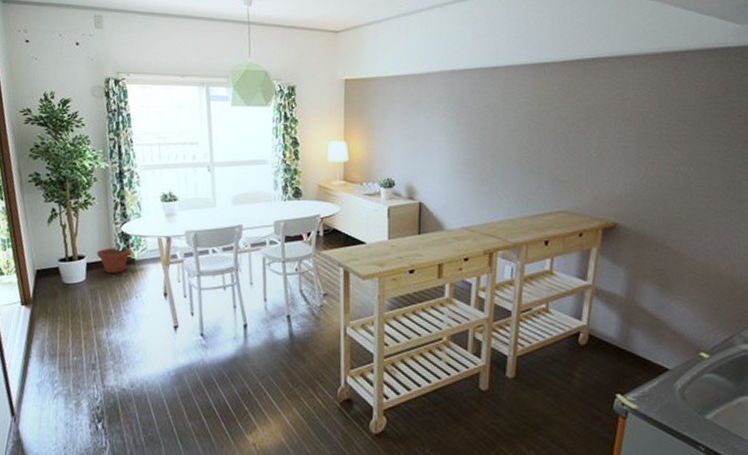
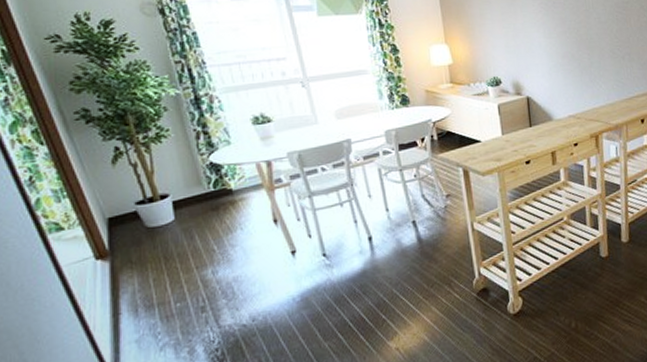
plant pot: present [97,247,131,273] -> none [184,178,225,209]

